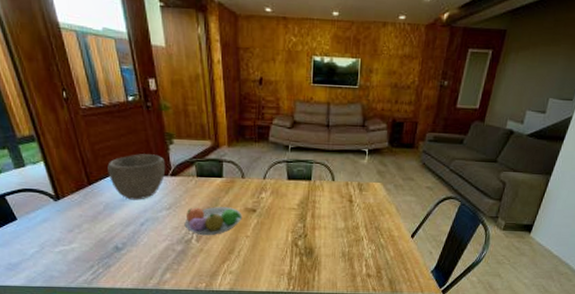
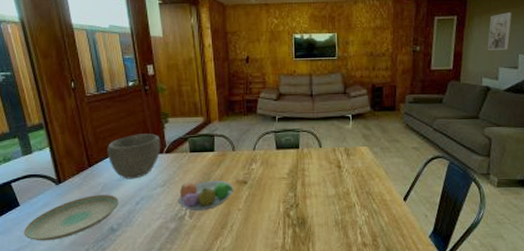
plate: none [24,214,123,256] -> present [24,195,119,241]
wall art: none [518,50,551,92] -> present [487,12,512,50]

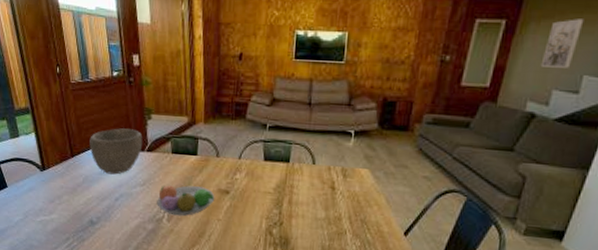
plate: present [24,195,119,241] -> none [11,186,99,225]

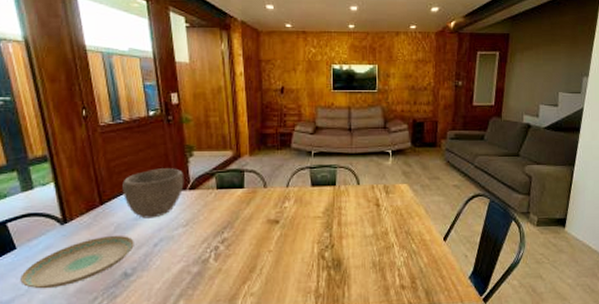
plate: none [11,186,99,225] -> present [20,236,134,289]
fruit bowl: present [157,185,215,217] -> none [202,220,265,254]
wall art: present [540,19,584,68] -> none [528,50,553,87]

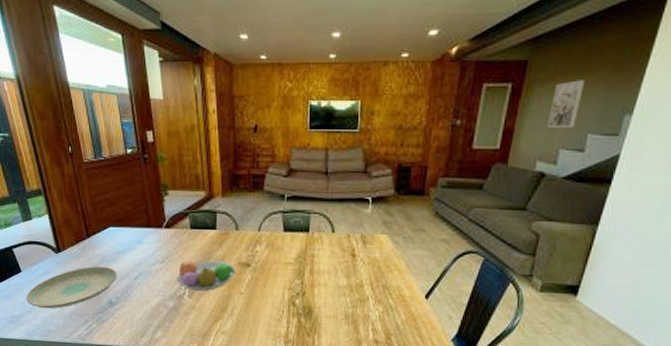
bowl: present [122,168,184,219] -> none [105,206,160,253]
fruit bowl: none [202,220,265,254] -> present [177,260,236,292]
wall art: none [528,50,553,87] -> present [547,80,585,128]

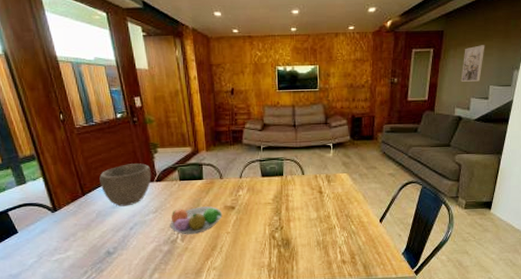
plate: present [26,267,117,309] -> none [24,221,114,265]
bowl: none [105,206,160,253] -> present [99,163,152,207]

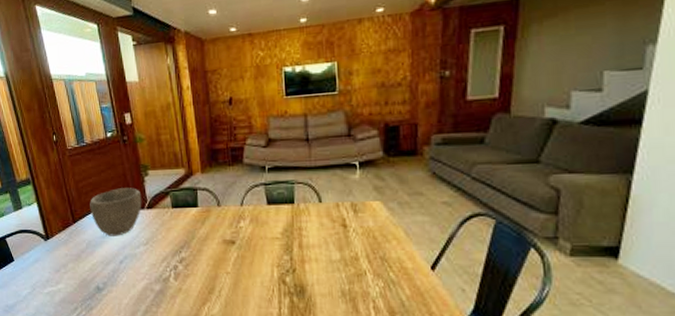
fruit bowl: present [170,206,223,235] -> none [162,240,221,273]
wall art: present [460,45,485,82] -> none [551,12,592,69]

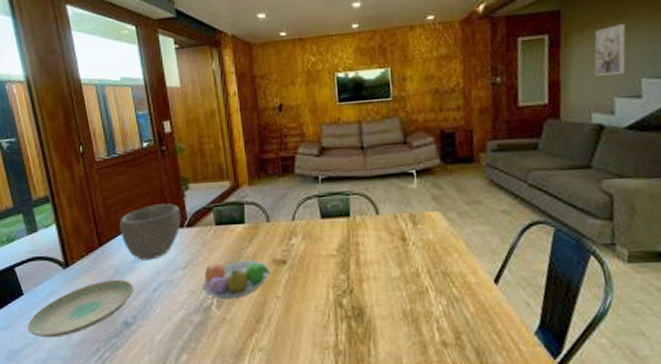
plate: none [19,252,103,297] -> present [28,280,134,338]
fruit bowl: none [162,240,221,273] -> present [203,260,271,300]
wall art: none [551,12,592,69] -> present [594,24,626,76]

